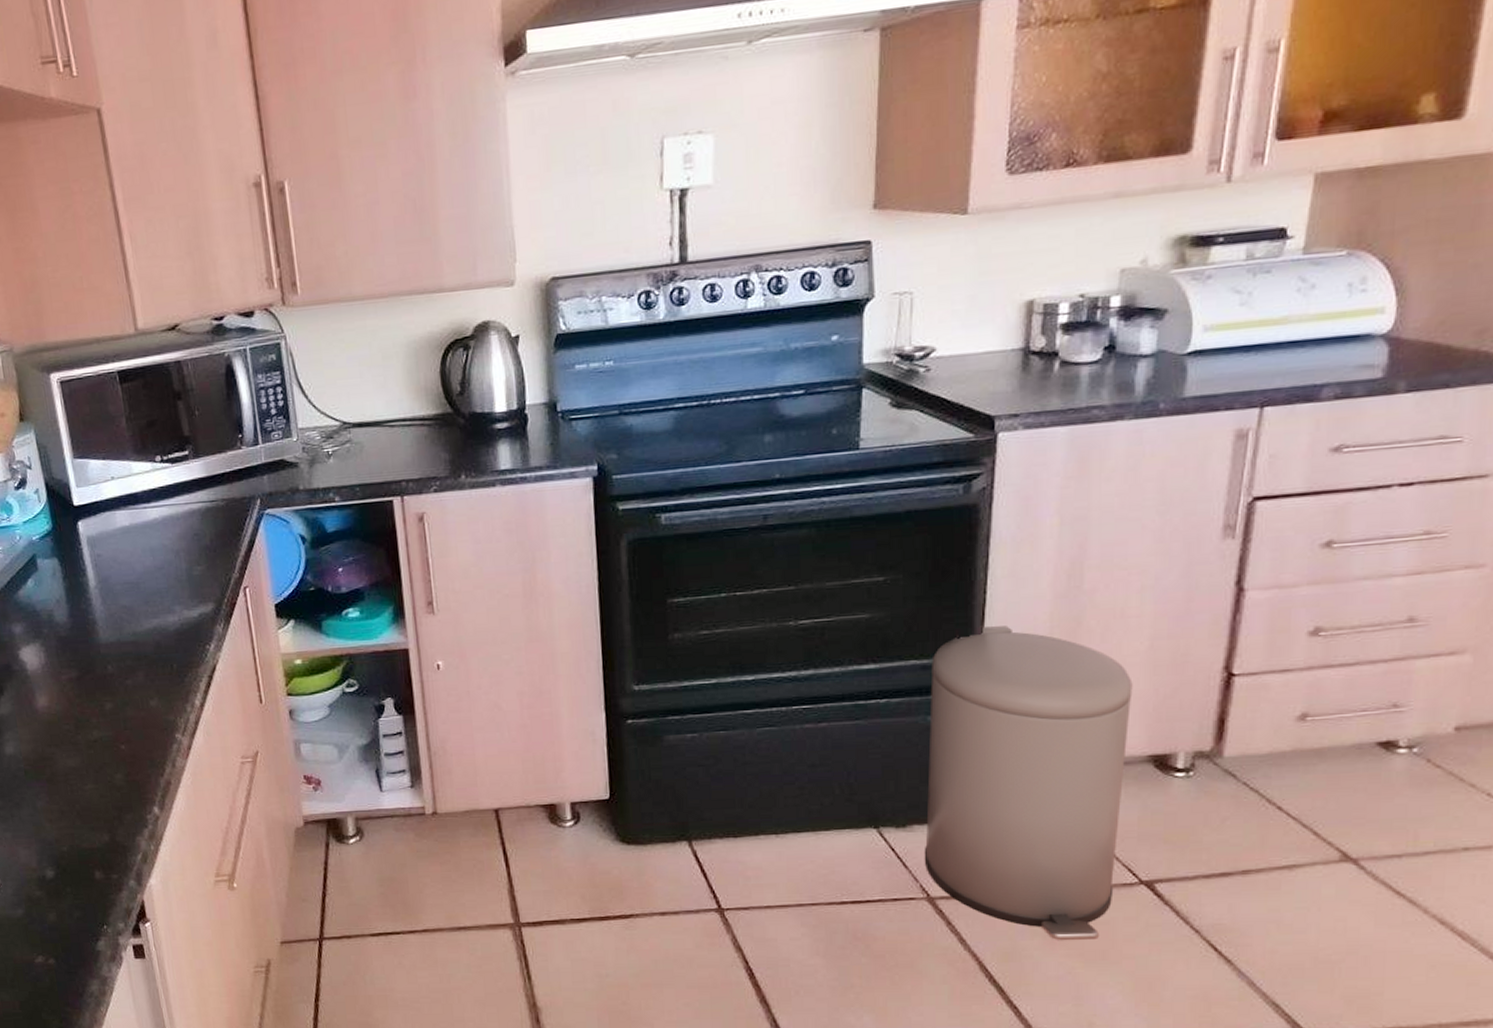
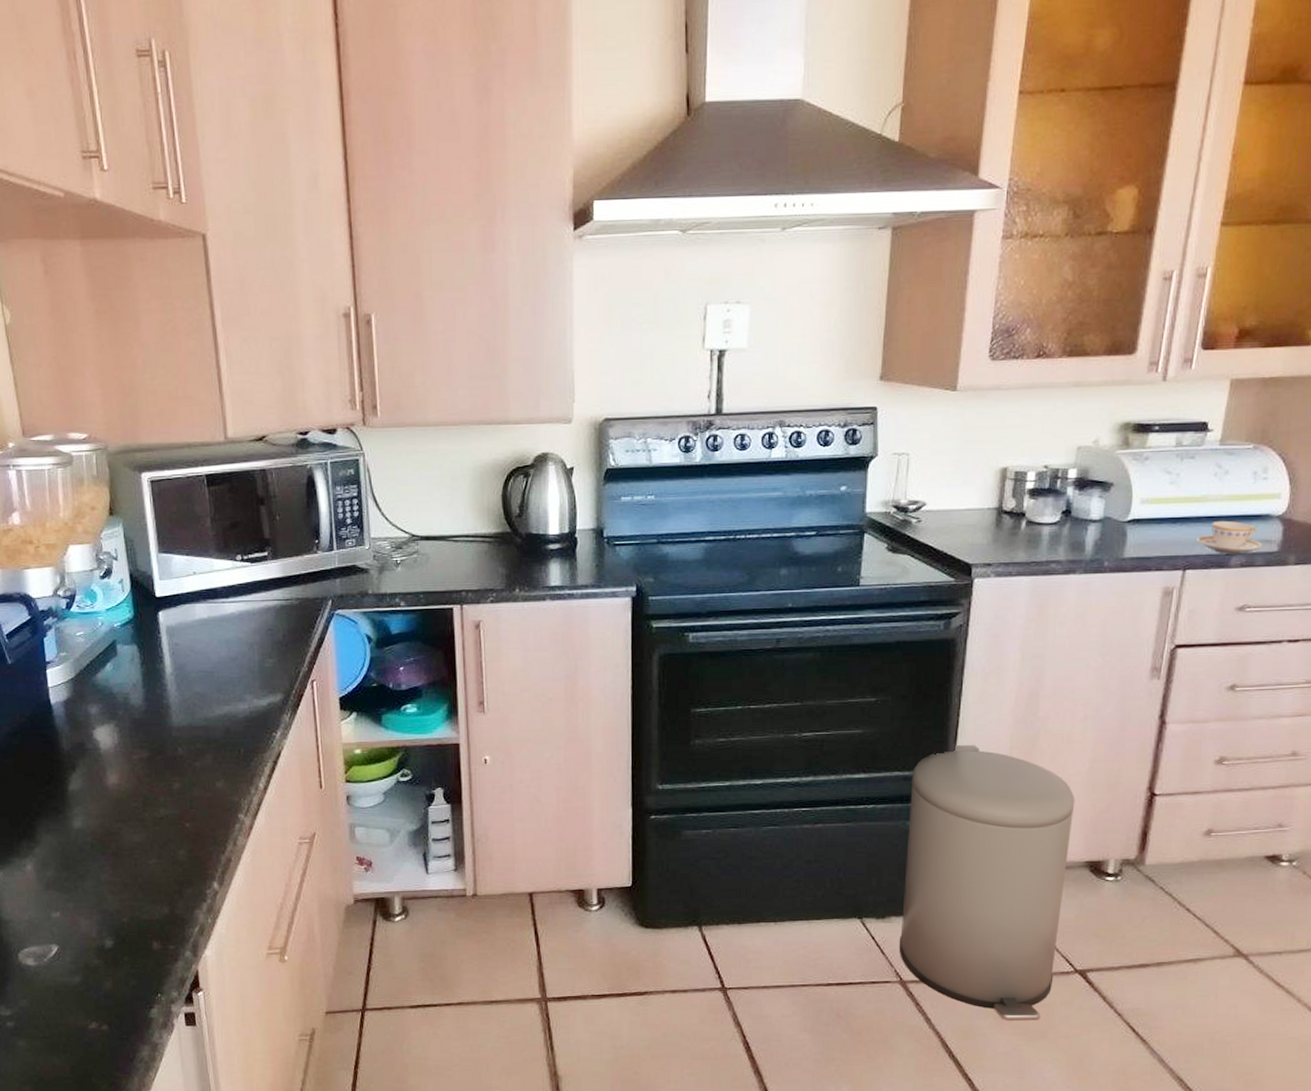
teacup: none [1277,344,1362,385] -> present [1197,520,1262,554]

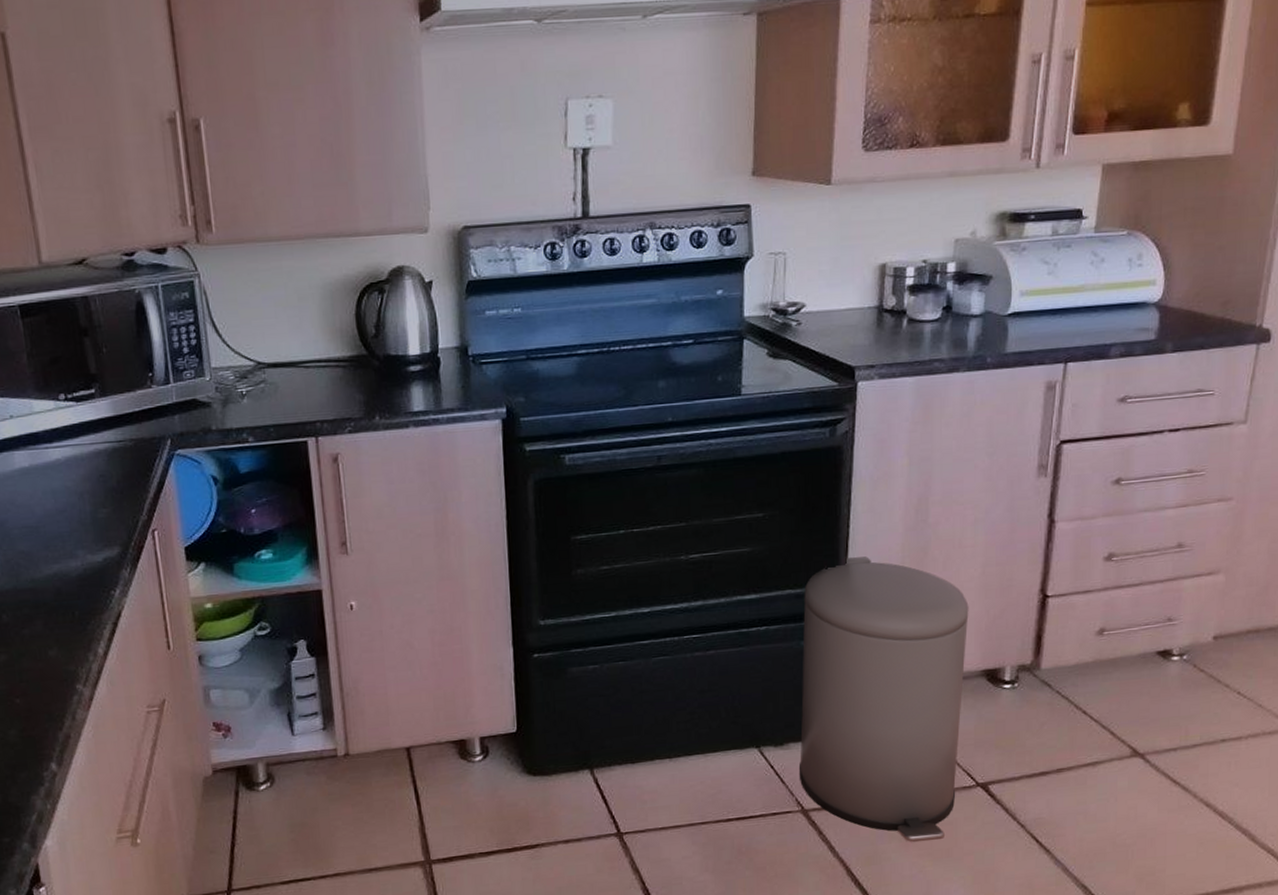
teacup: present [1197,520,1262,554] -> none [1077,310,1140,345]

